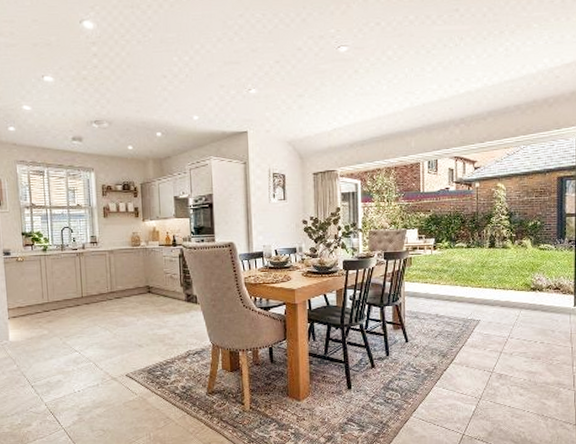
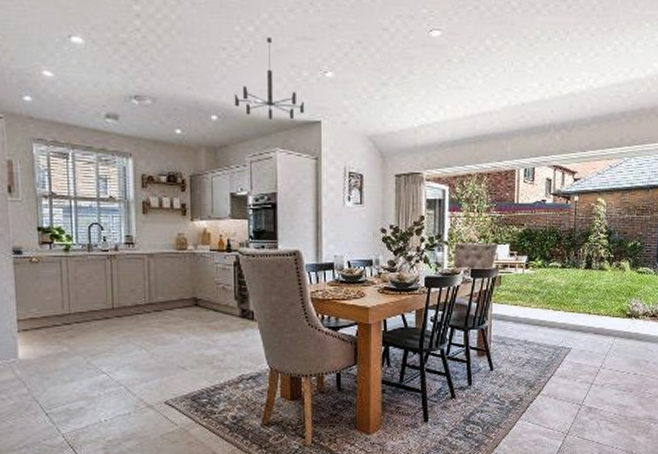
chandelier: none [174,63,233,132] -> present [234,36,304,119]

